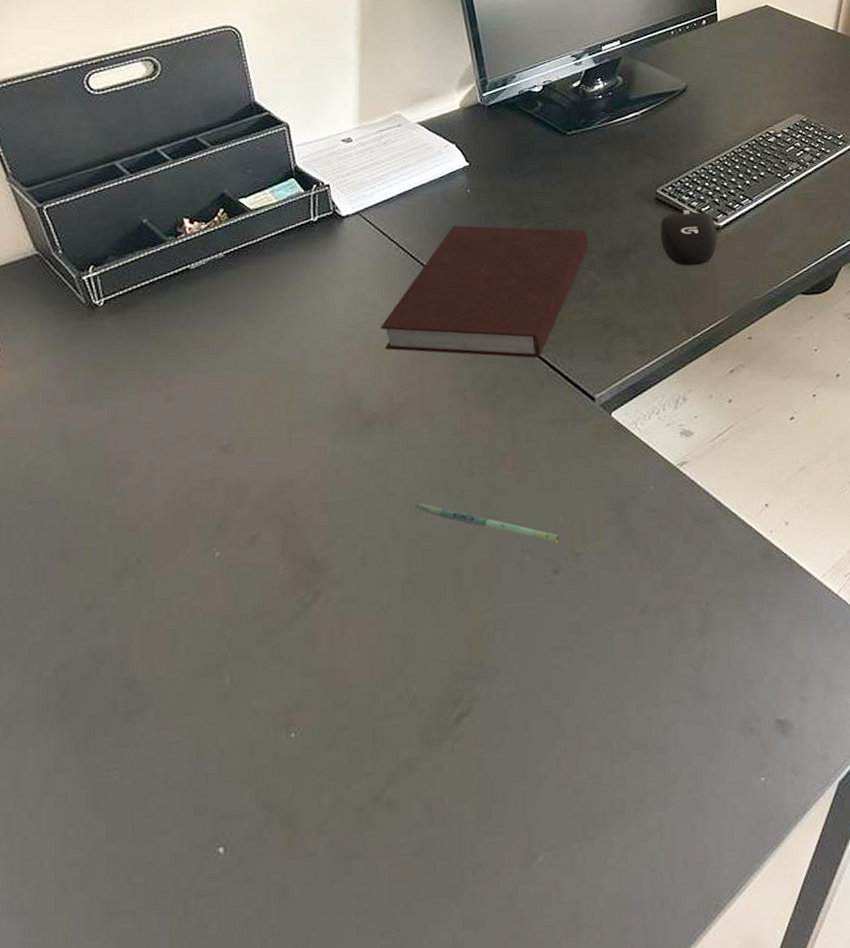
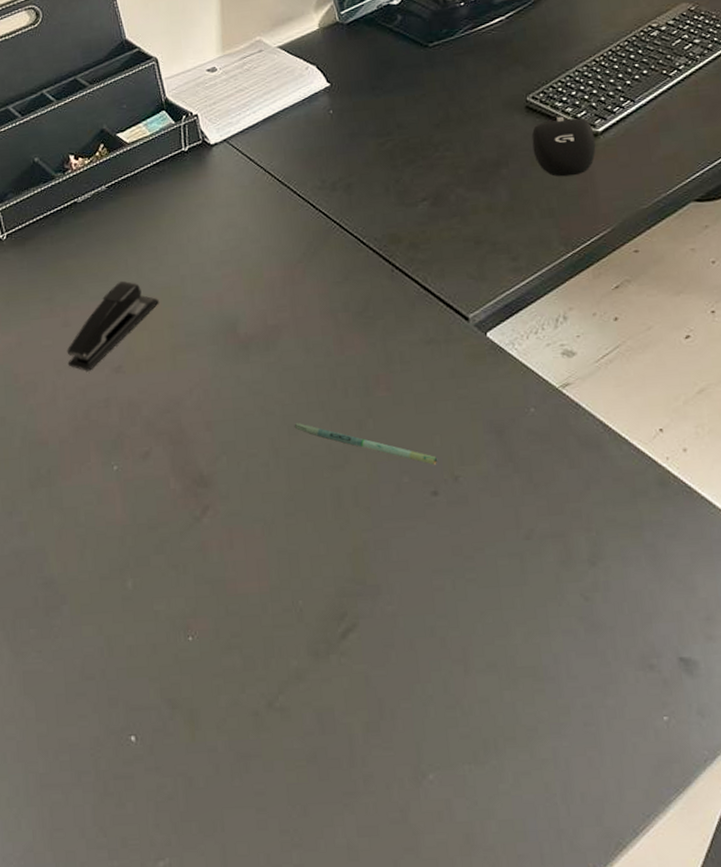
stapler: none [168,353,277,450] -> present [66,280,159,371]
notebook: present [380,225,588,359] -> none [252,144,456,279]

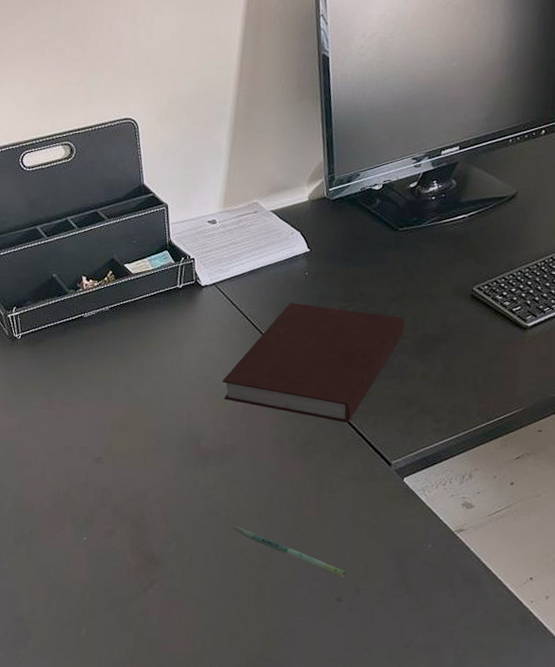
stapler: present [66,280,159,371] -> none [57,388,139,458]
notebook: none [252,144,456,279] -> present [222,303,405,424]
computer mouse: present [532,116,596,177] -> none [470,308,524,360]

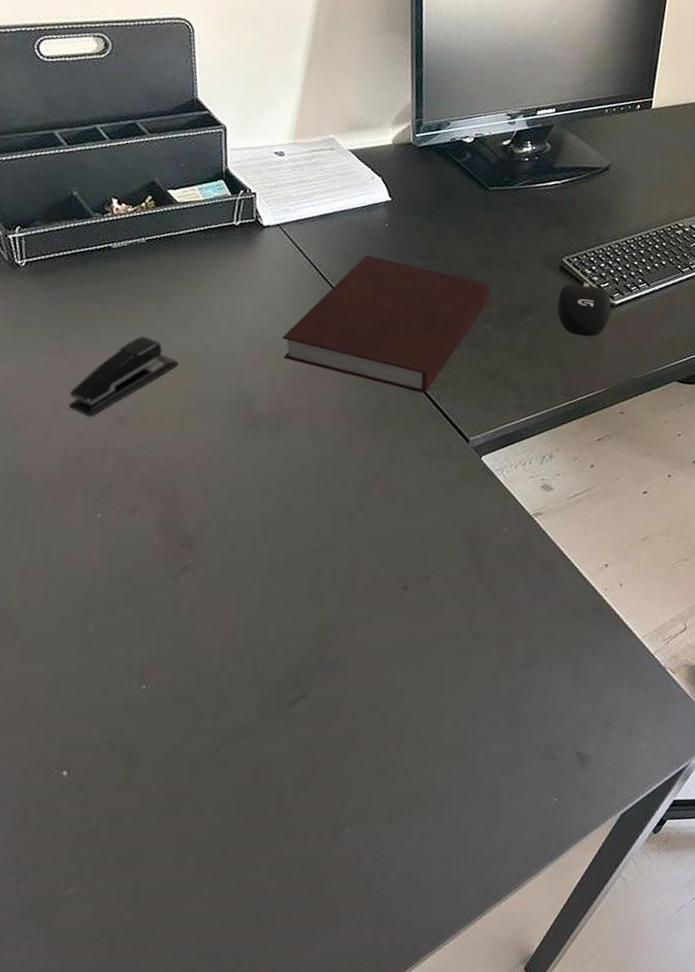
stapler: none [57,388,139,458] -> present [68,335,179,417]
pen: present [235,526,346,577] -> none [289,504,415,563]
computer mouse: none [470,308,524,360] -> present [557,282,611,337]

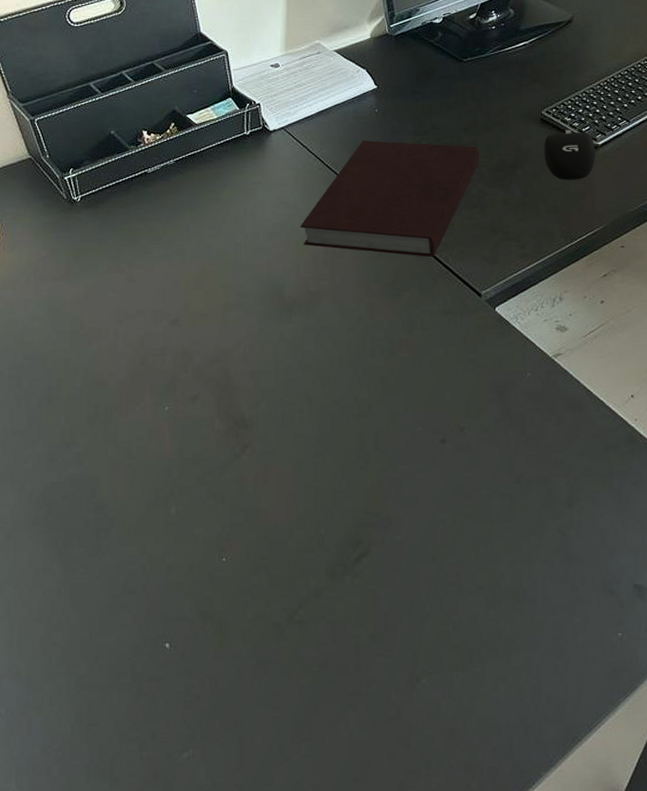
stapler: present [68,335,179,417] -> none [129,244,215,322]

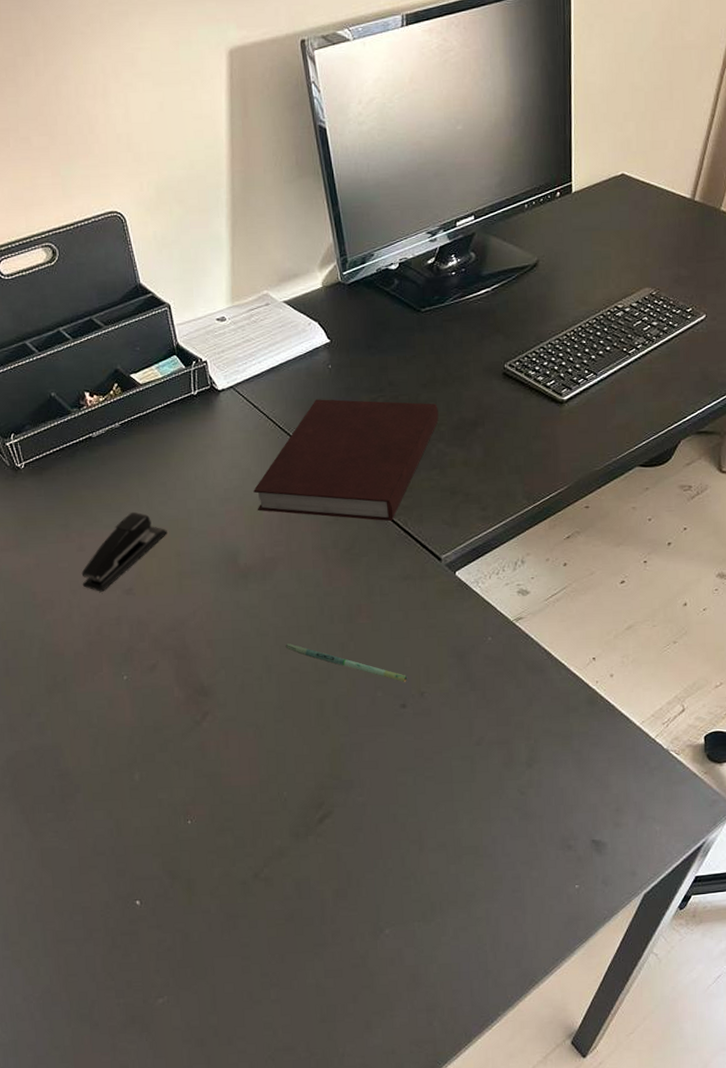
stapler: none [129,244,215,322] -> present [81,511,167,592]
pen: none [328,376,448,417] -> present [286,643,408,682]
computer mouse: present [544,129,596,180] -> none [506,384,561,439]

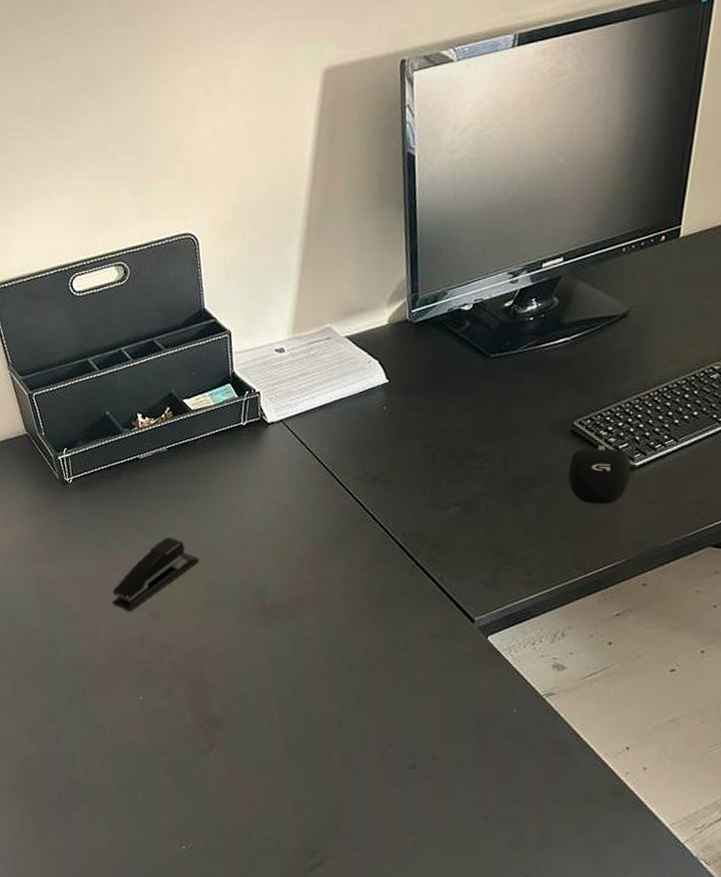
notebook: present [253,399,439,522] -> none [289,441,494,576]
pen: present [286,643,408,682] -> none [301,687,422,743]
computer mouse: none [506,384,561,439] -> present [568,445,631,505]

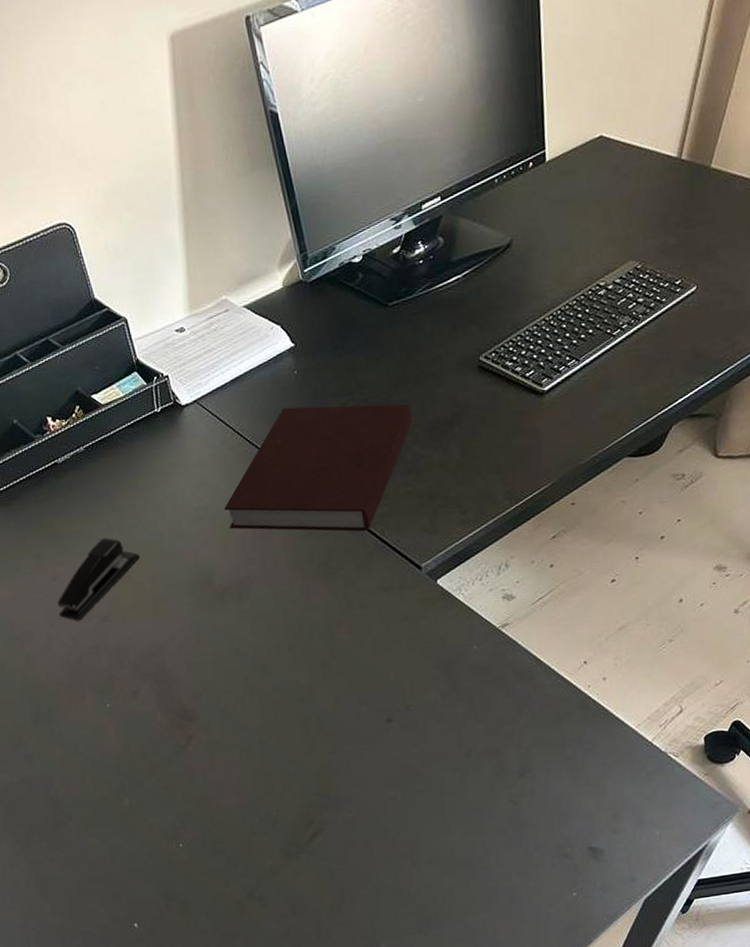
notebook: none [289,441,494,576] -> present [224,404,412,532]
computer mouse: present [568,445,631,505] -> none [483,375,542,435]

